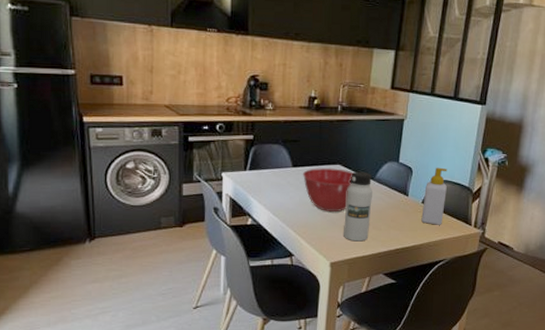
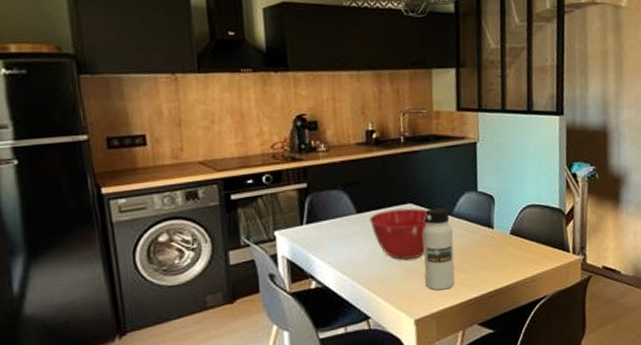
soap bottle: present [421,167,447,225] -> none [511,190,537,258]

